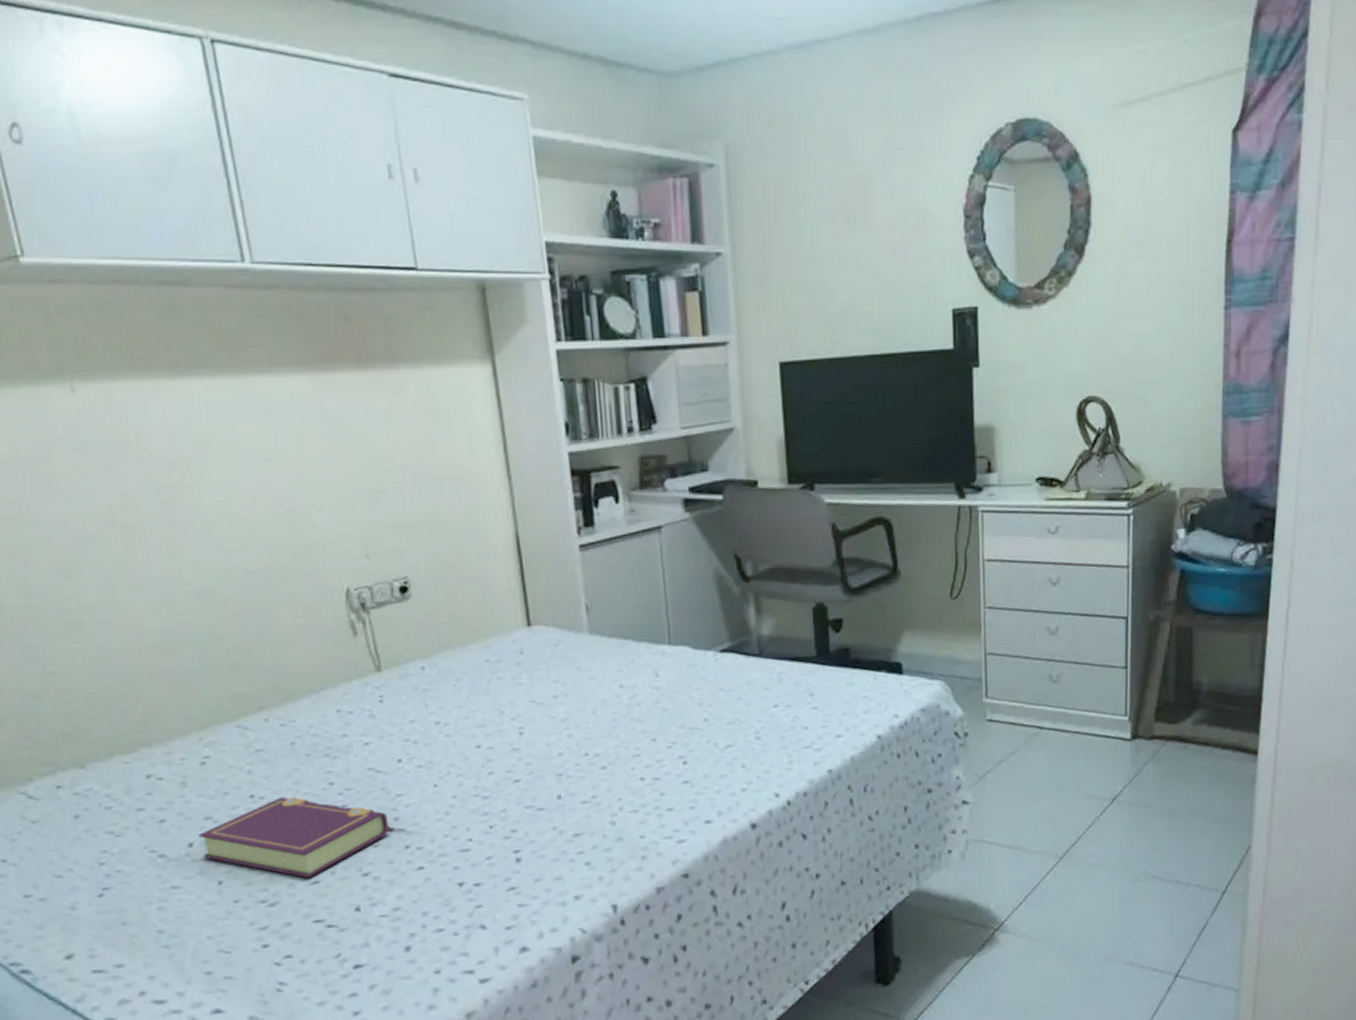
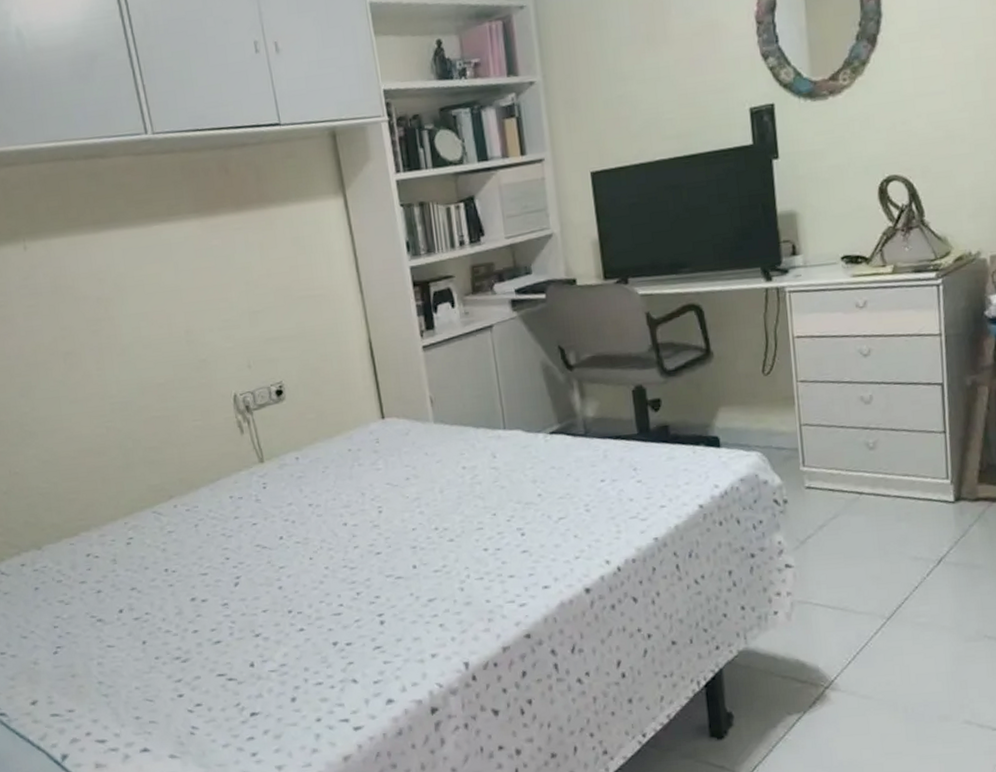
book: present [198,796,389,878] -> none [126,570,275,639]

